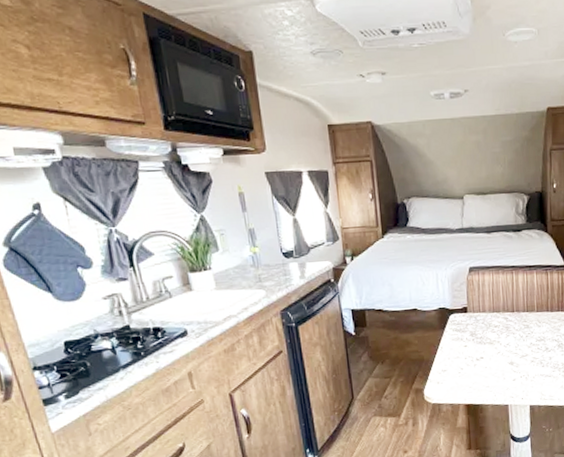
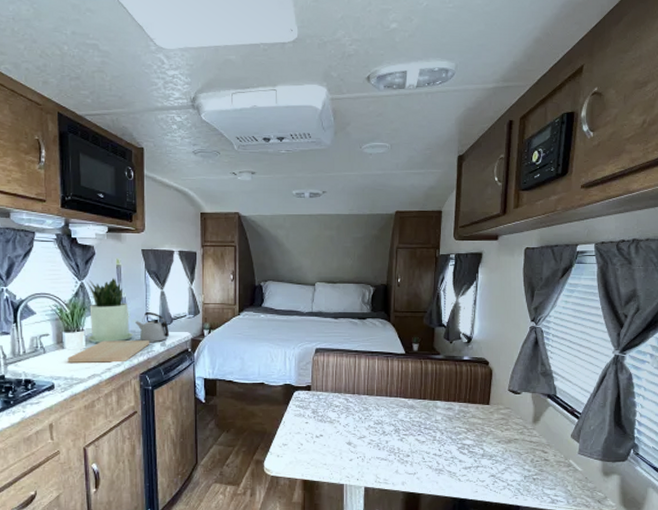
cutting board: none [197,273,288,305] -> present [68,339,150,363]
planter: none [206,207,268,282] -> present [86,278,133,343]
kettle: none [268,242,308,276] -> present [136,311,169,343]

